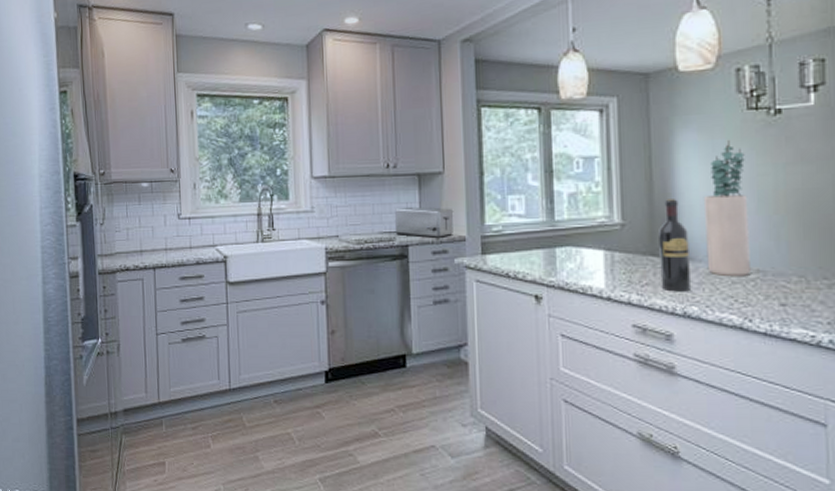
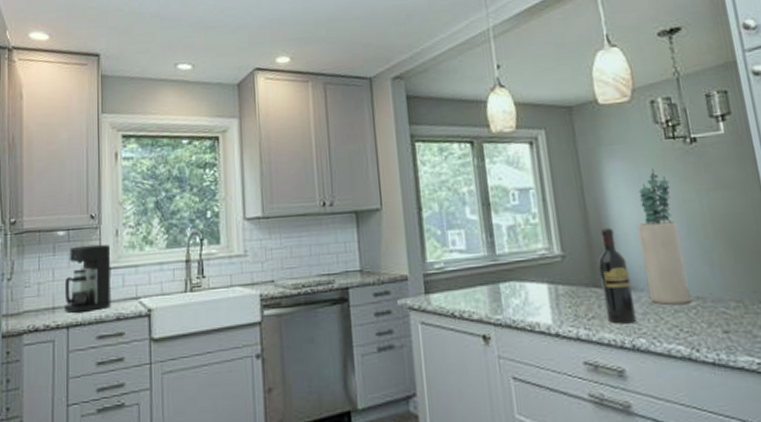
coffee maker: none [150,196,191,257] -> present [64,244,111,314]
toaster: present [394,206,453,239] -> none [333,245,395,280]

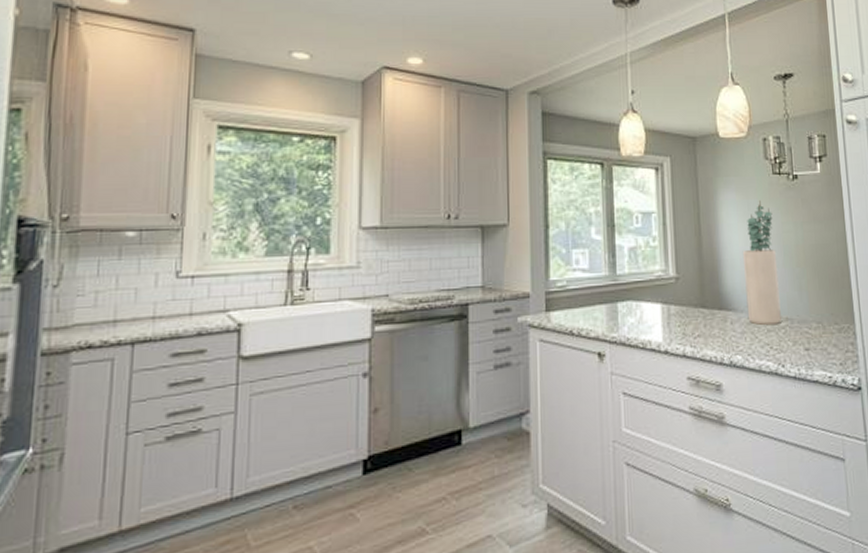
coffee maker: present [64,244,111,314] -> none [130,248,195,328]
wine bottle: present [598,228,637,324] -> none [707,253,736,342]

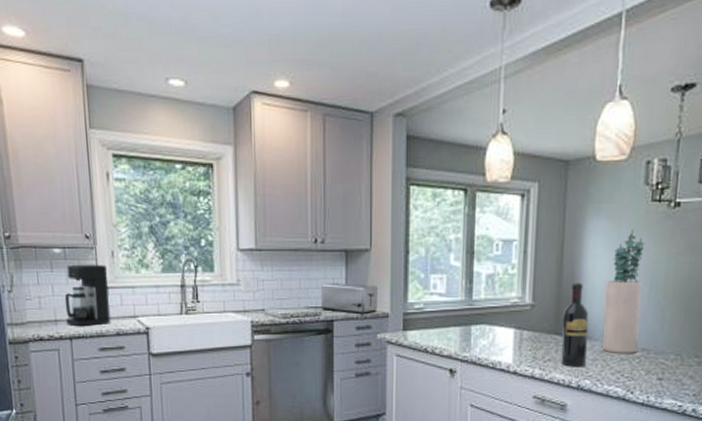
coffee maker: none [130,248,195,328] -> present [64,264,110,327]
toaster: none [454,261,517,296] -> present [320,282,377,315]
wine bottle: none [707,253,736,342] -> present [561,283,589,367]

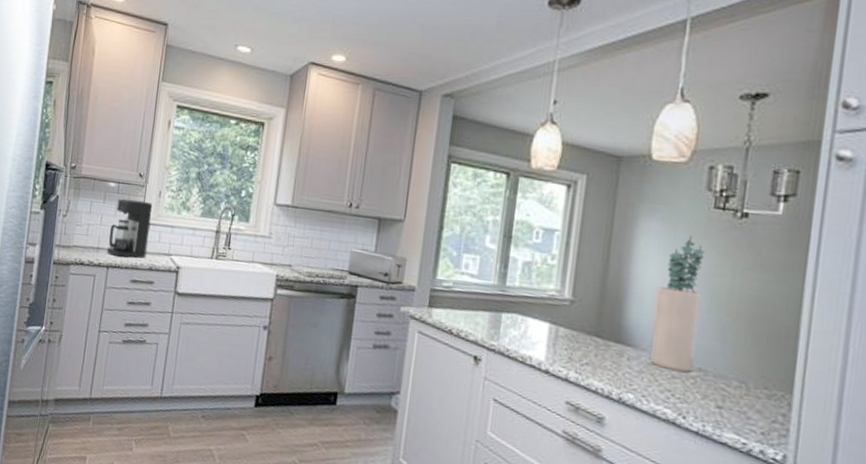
wine bottle: present [561,283,589,367] -> none [600,283,636,378]

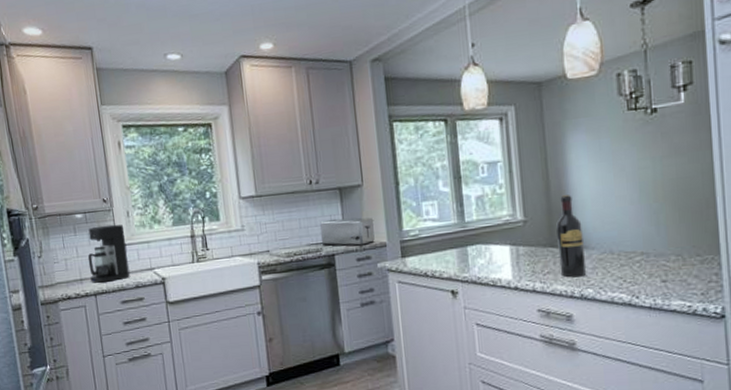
wine bottle: none [600,283,636,378] -> present [556,195,587,278]
vase: present [649,236,705,372] -> none [593,139,636,260]

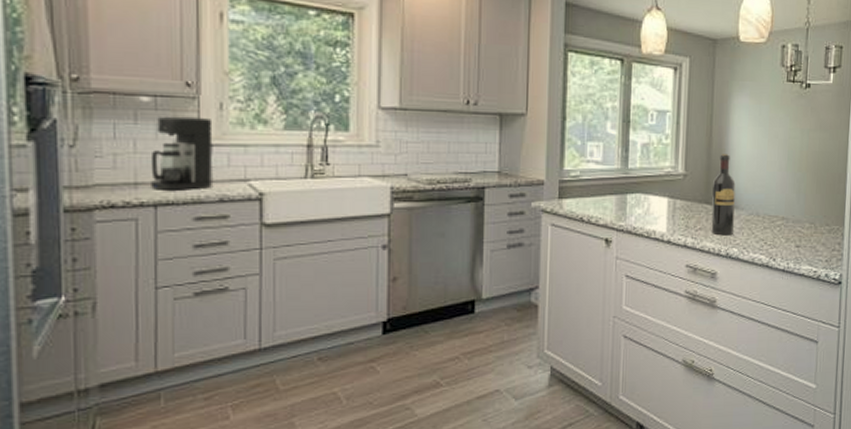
toaster: present [320,217,375,247] -> none [471,147,533,182]

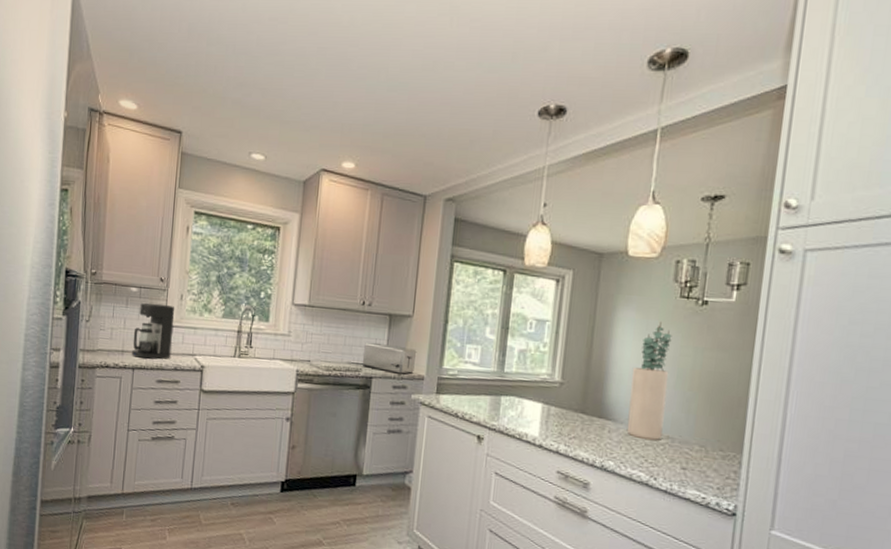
toaster: none [471,147,533,182] -> present [362,342,416,376]
wine bottle: present [711,154,736,236] -> none [586,366,616,448]
vase: none [747,107,782,222] -> present [626,322,672,440]

